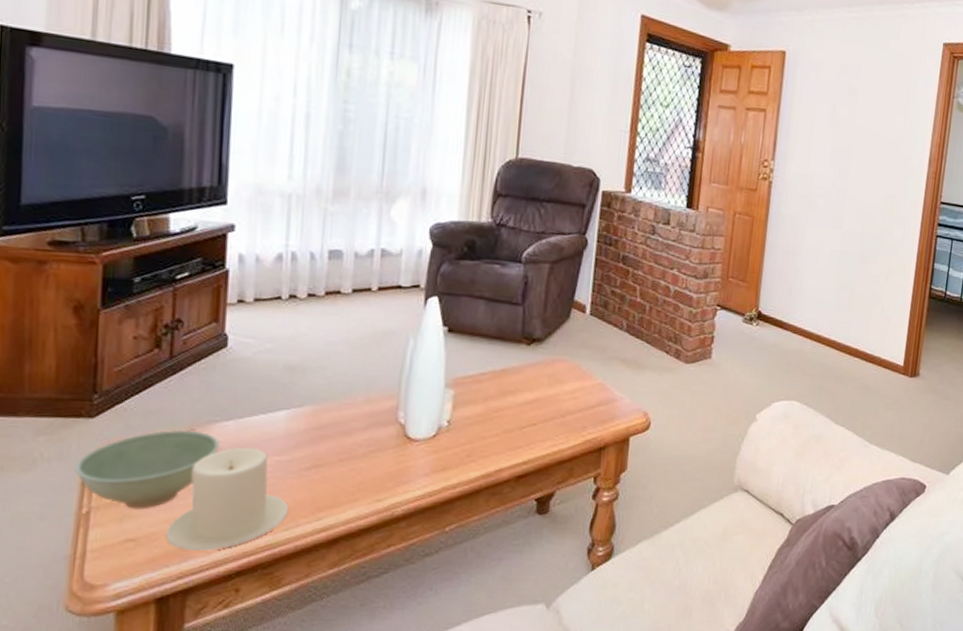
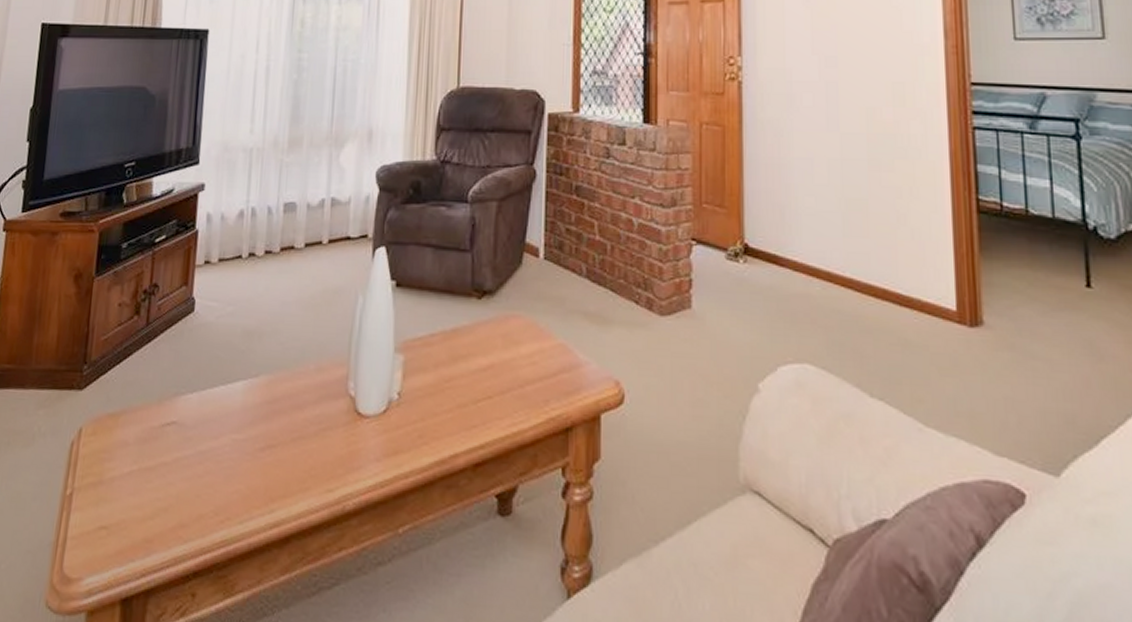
bowl: present [75,430,220,510] -> none [64,403,184,493]
candle: present [165,447,289,551] -> none [133,423,244,545]

